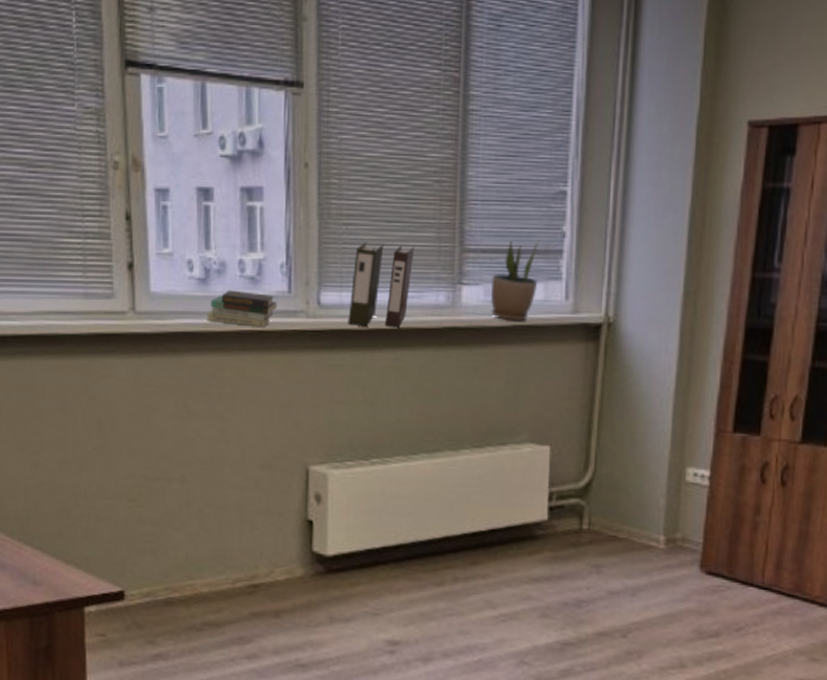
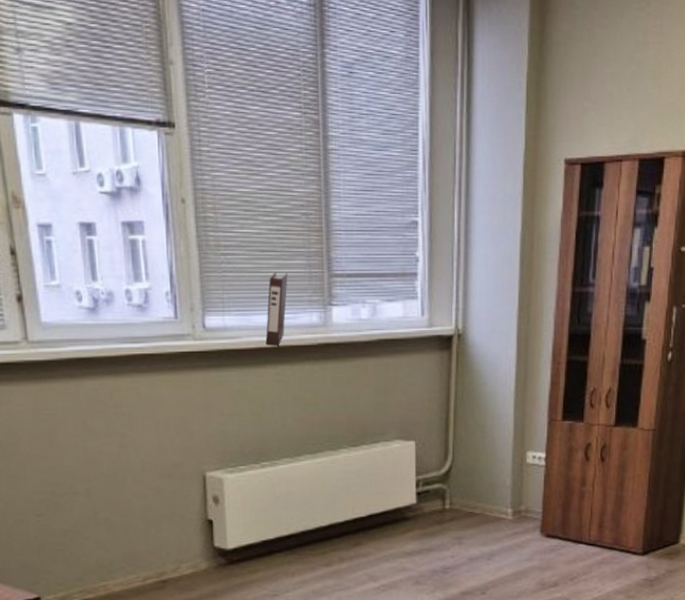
books: present [207,290,278,328] -> none [99,317,166,351]
binder: present [348,241,384,327] -> none [232,269,260,346]
potted plant: present [490,239,540,322] -> none [357,264,398,336]

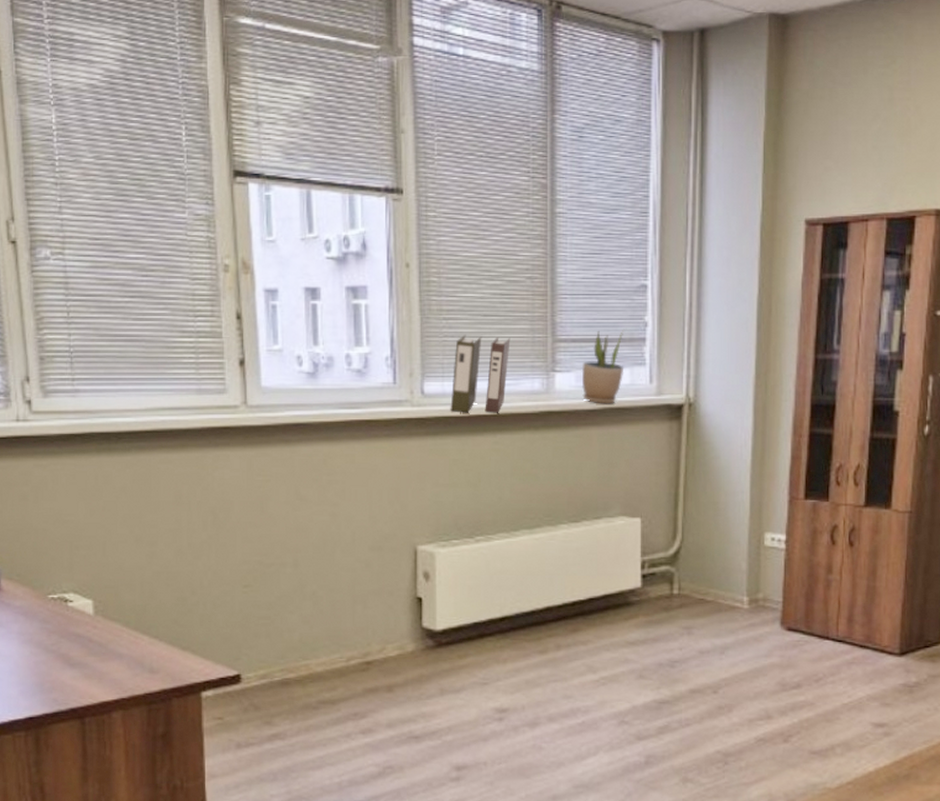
binder: none [232,269,260,346] -> present [450,334,482,413]
potted plant: none [357,264,398,336] -> present [581,329,625,404]

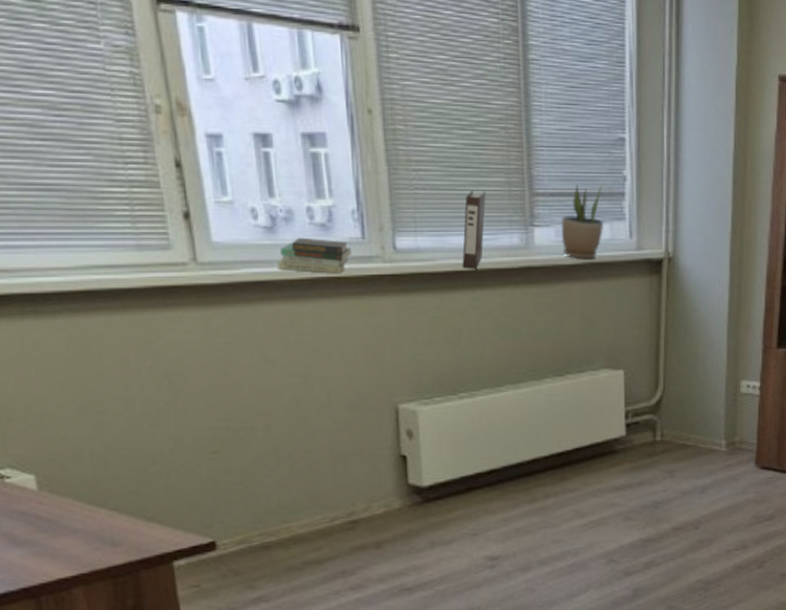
books: none [316,382,384,417] -> present [277,237,352,274]
binder: present [450,334,482,413] -> none [425,187,456,269]

